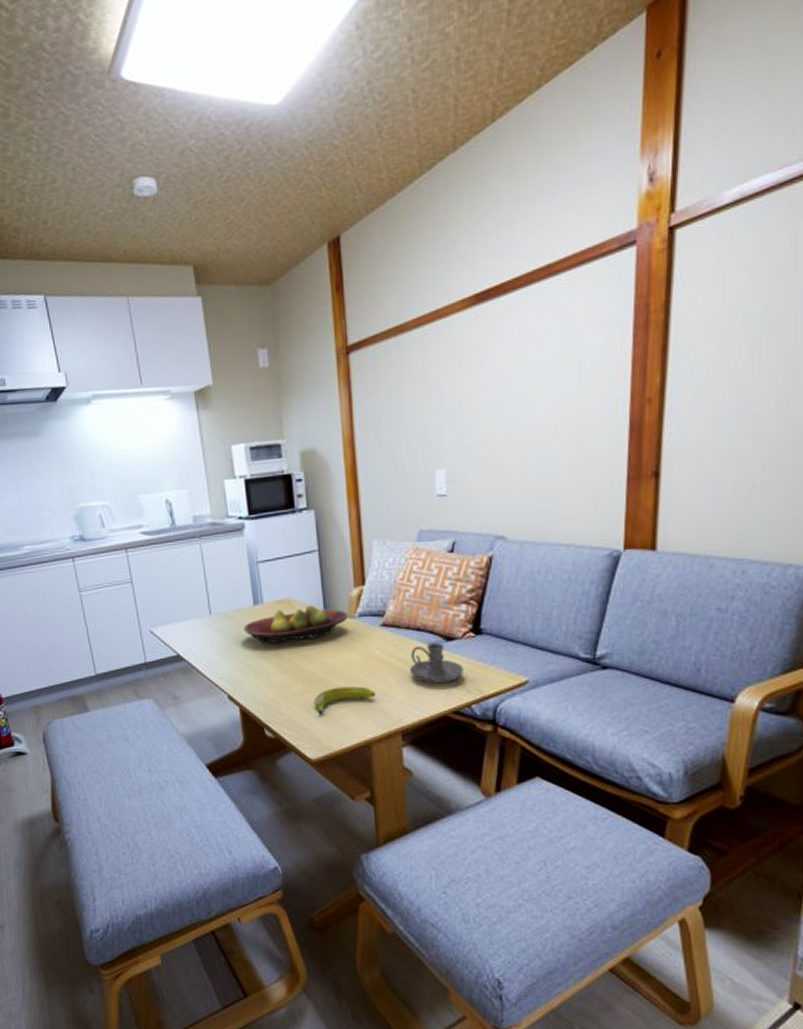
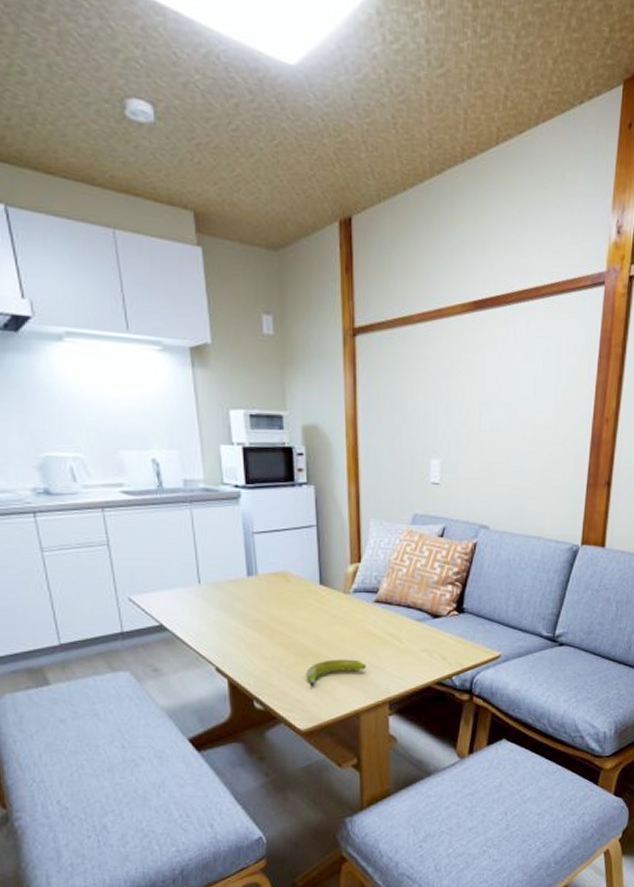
fruit bowl: present [243,605,349,645] -> none [235,579,344,617]
candle holder: present [410,643,463,684] -> none [399,620,446,657]

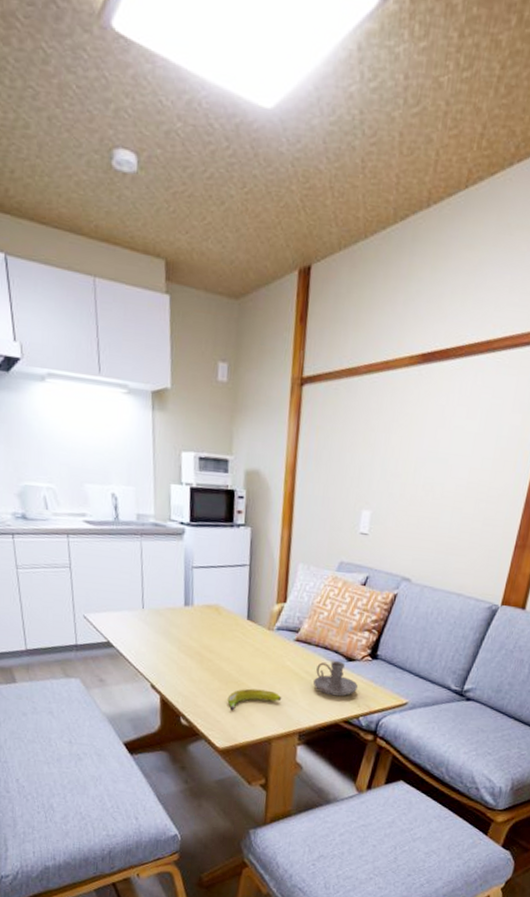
candle holder: none [399,620,446,657] -> present [313,661,358,697]

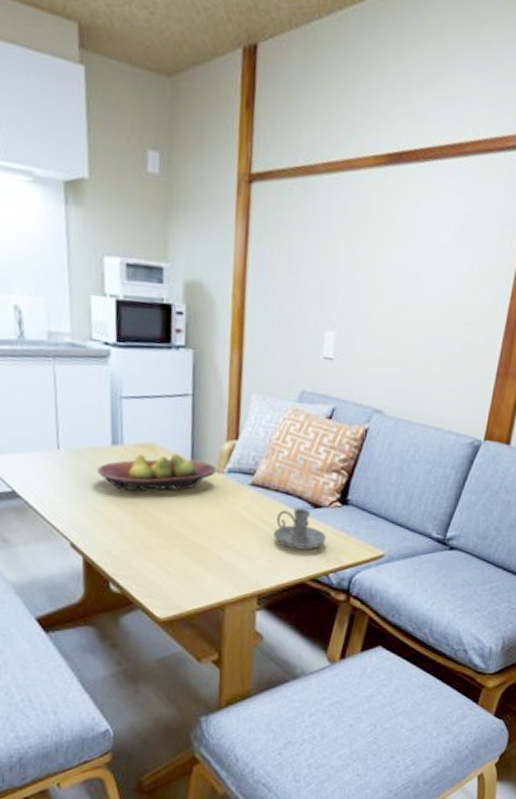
fruit bowl: none [172,613,269,645] -> present [96,453,218,493]
banana: present [227,688,282,711] -> none [168,544,236,572]

